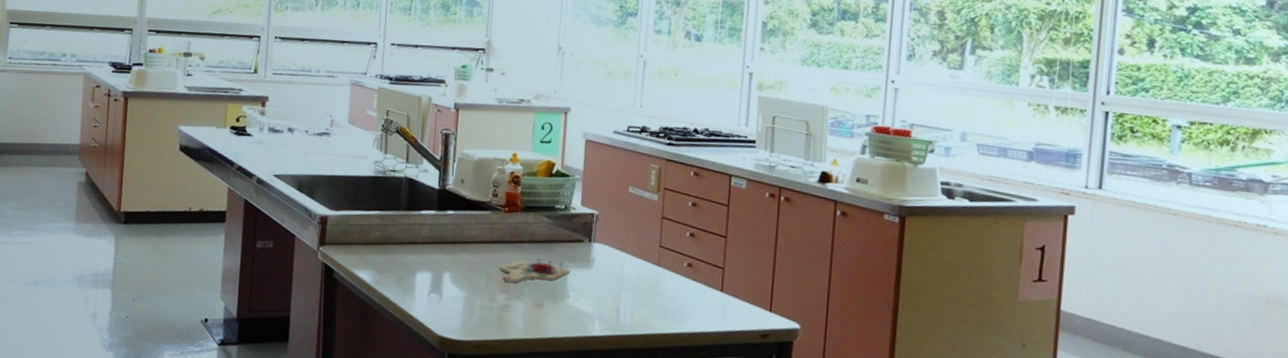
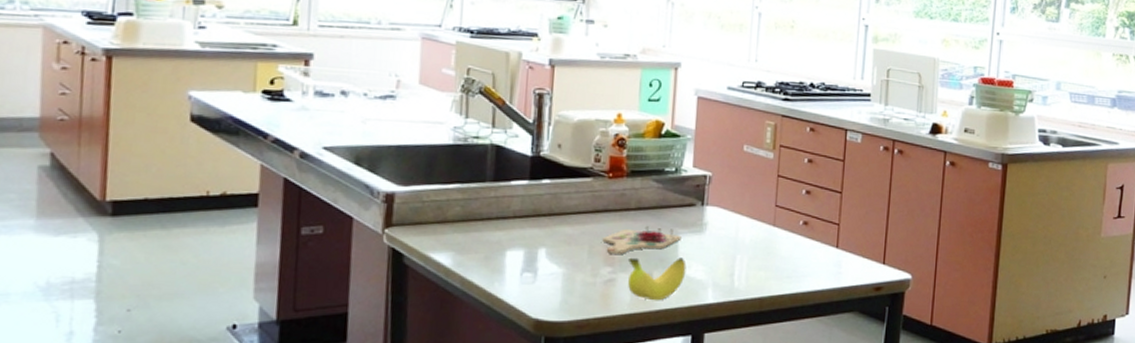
banana: none [521,286,575,329] -> present [627,257,687,301]

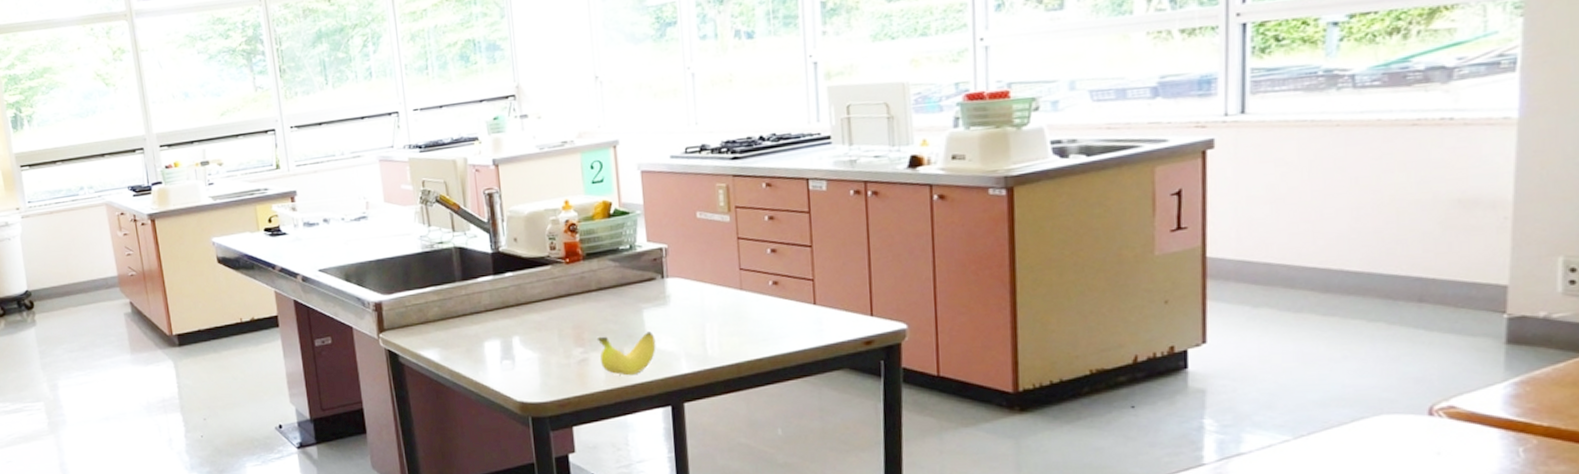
cutting board: present [602,226,681,254] -> none [569,305,646,335]

